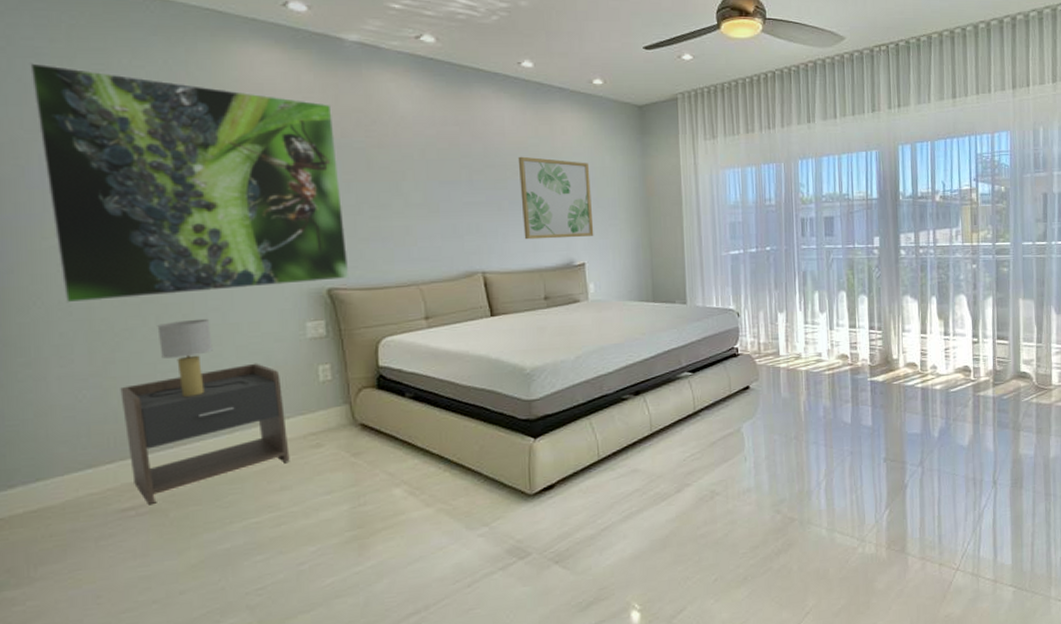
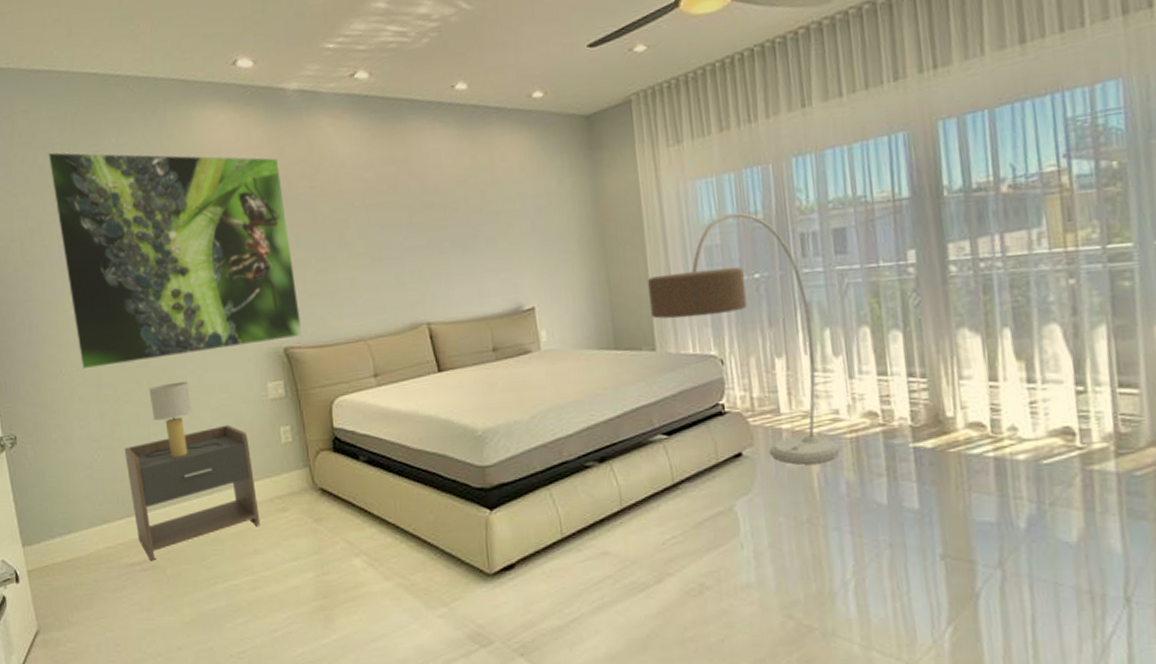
wall art: present [518,156,594,240] -> none [456,189,543,284]
floor lamp: none [683,197,820,395] -> present [648,212,840,465]

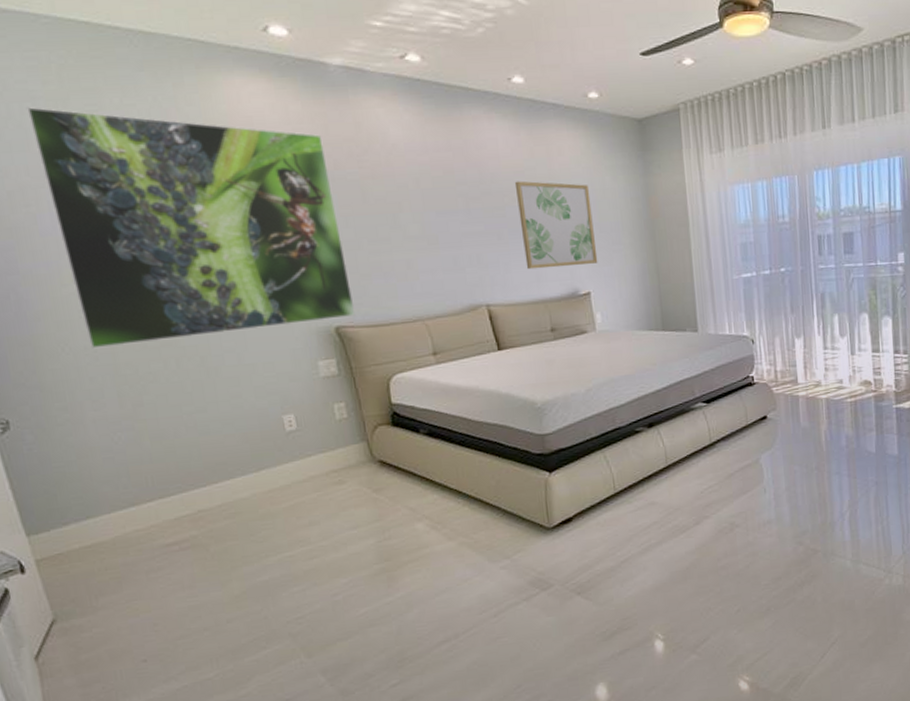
nightstand: present [124,424,260,562] -> none [151,403,316,541]
table lamp: present [146,381,222,458] -> none [178,360,269,438]
wall art: none [456,189,543,284] -> present [514,181,598,270]
floor lamp: present [648,212,840,465] -> none [692,215,842,424]

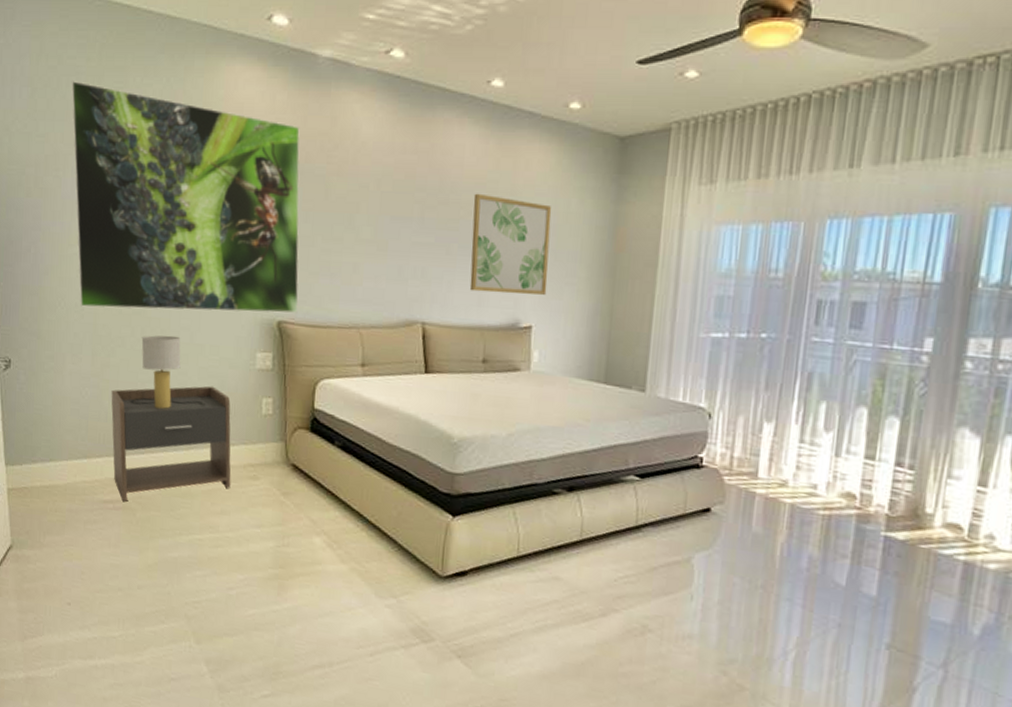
nightstand: none [151,403,316,541] -> present [111,386,231,502]
table lamp: none [178,360,269,438] -> present [131,335,205,409]

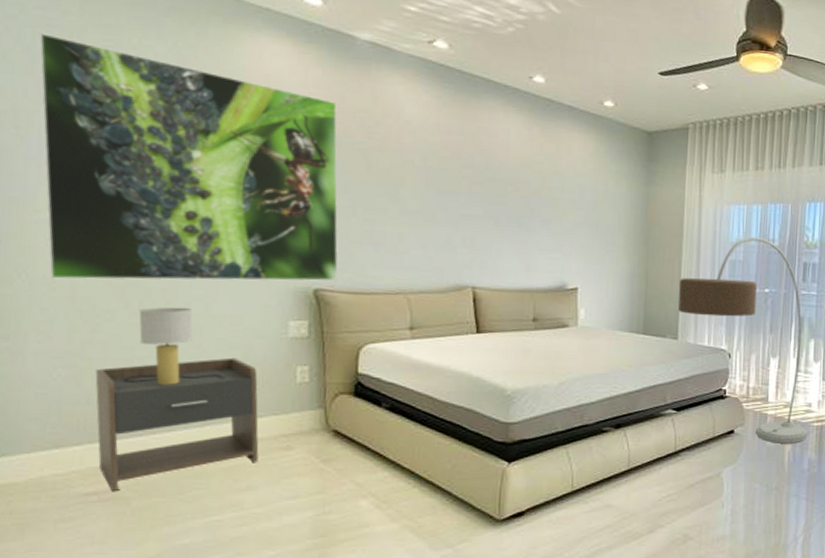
wall art: present [469,193,552,295] -> none [518,172,592,261]
floor lamp: none [648,265,811,534] -> present [678,236,807,444]

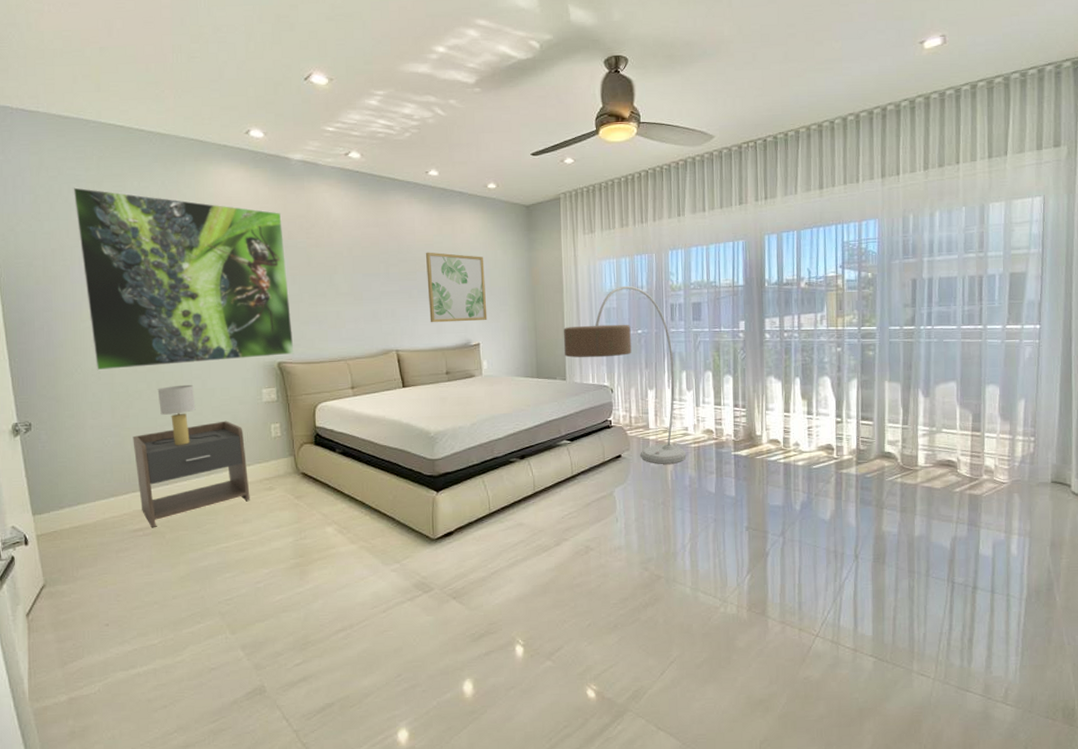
wall art: none [518,172,592,261] -> present [425,252,488,323]

